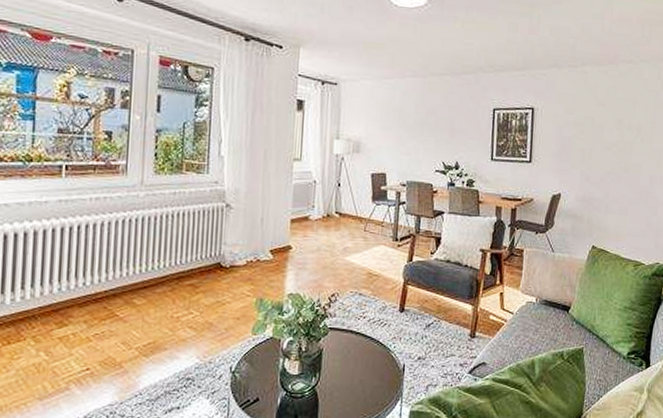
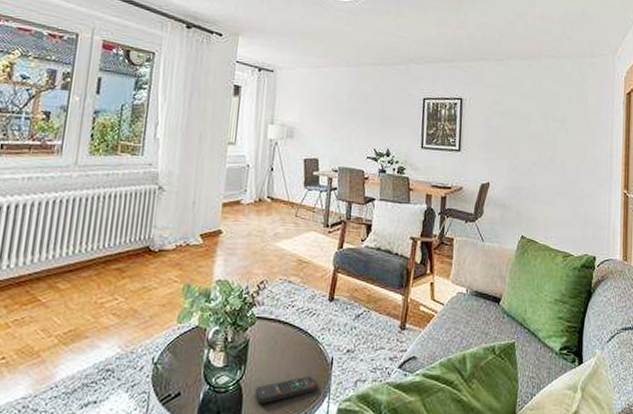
remote control: none [330,381,391,407] -> present [254,375,318,403]

